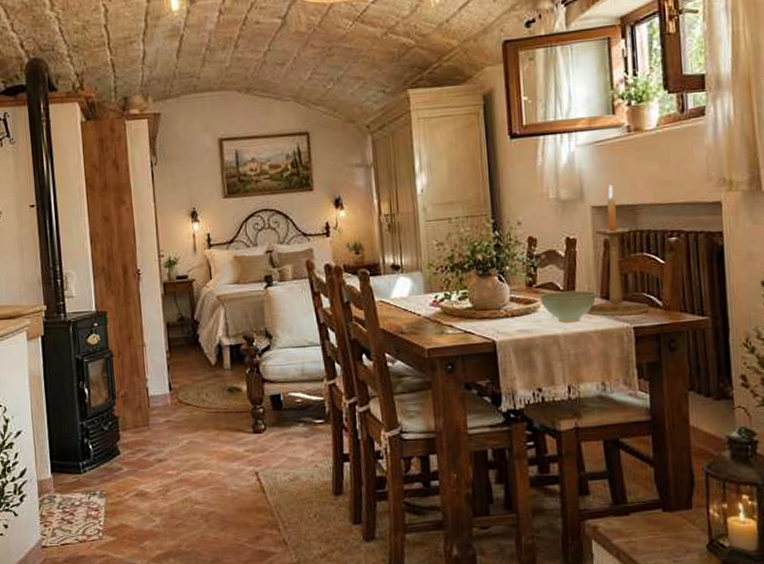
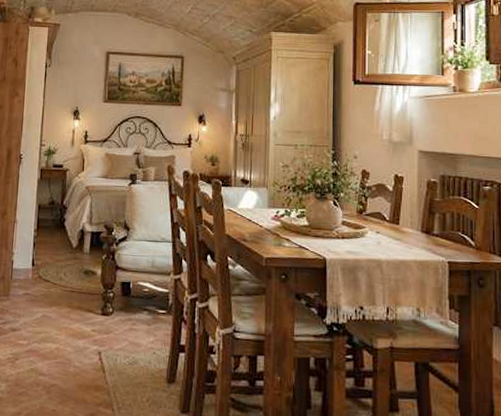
bowl: present [539,290,597,323] -> none [367,221,418,250]
candlestick: present [587,184,649,317] -> none [408,134,463,251]

